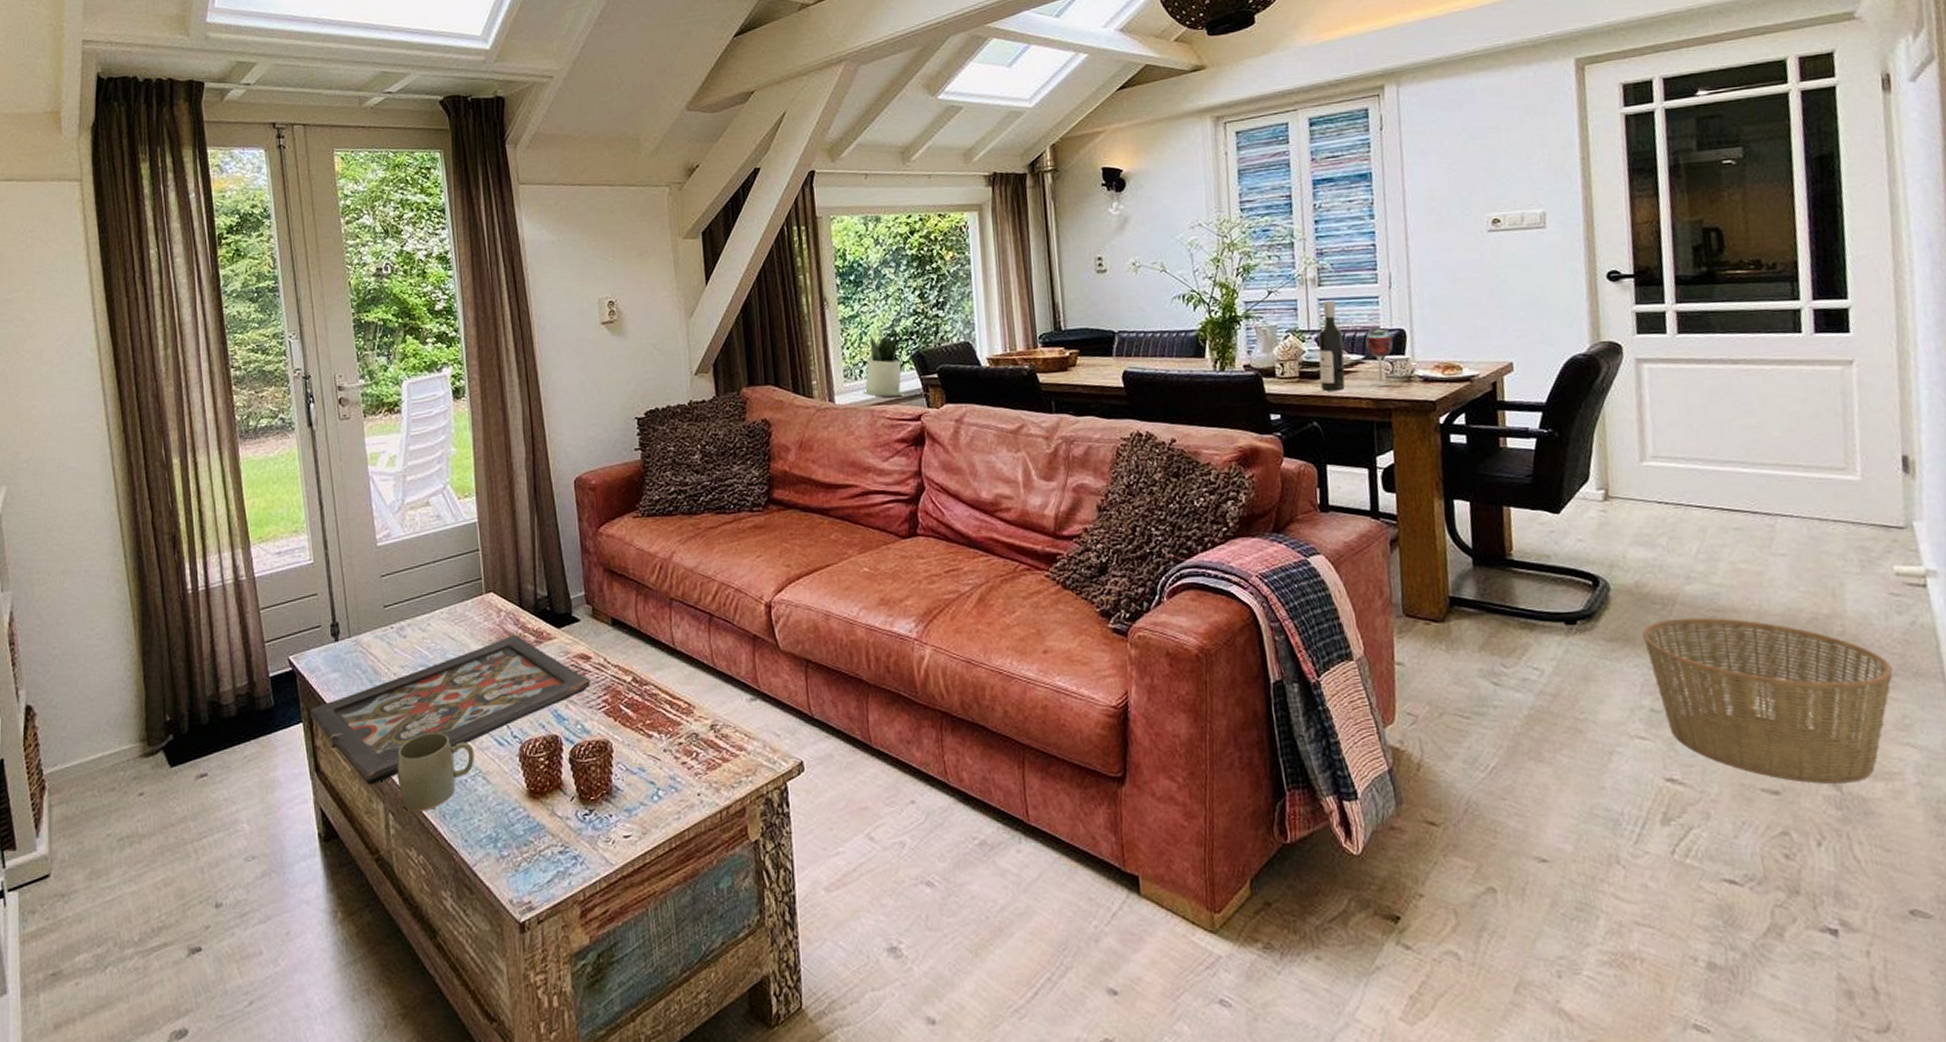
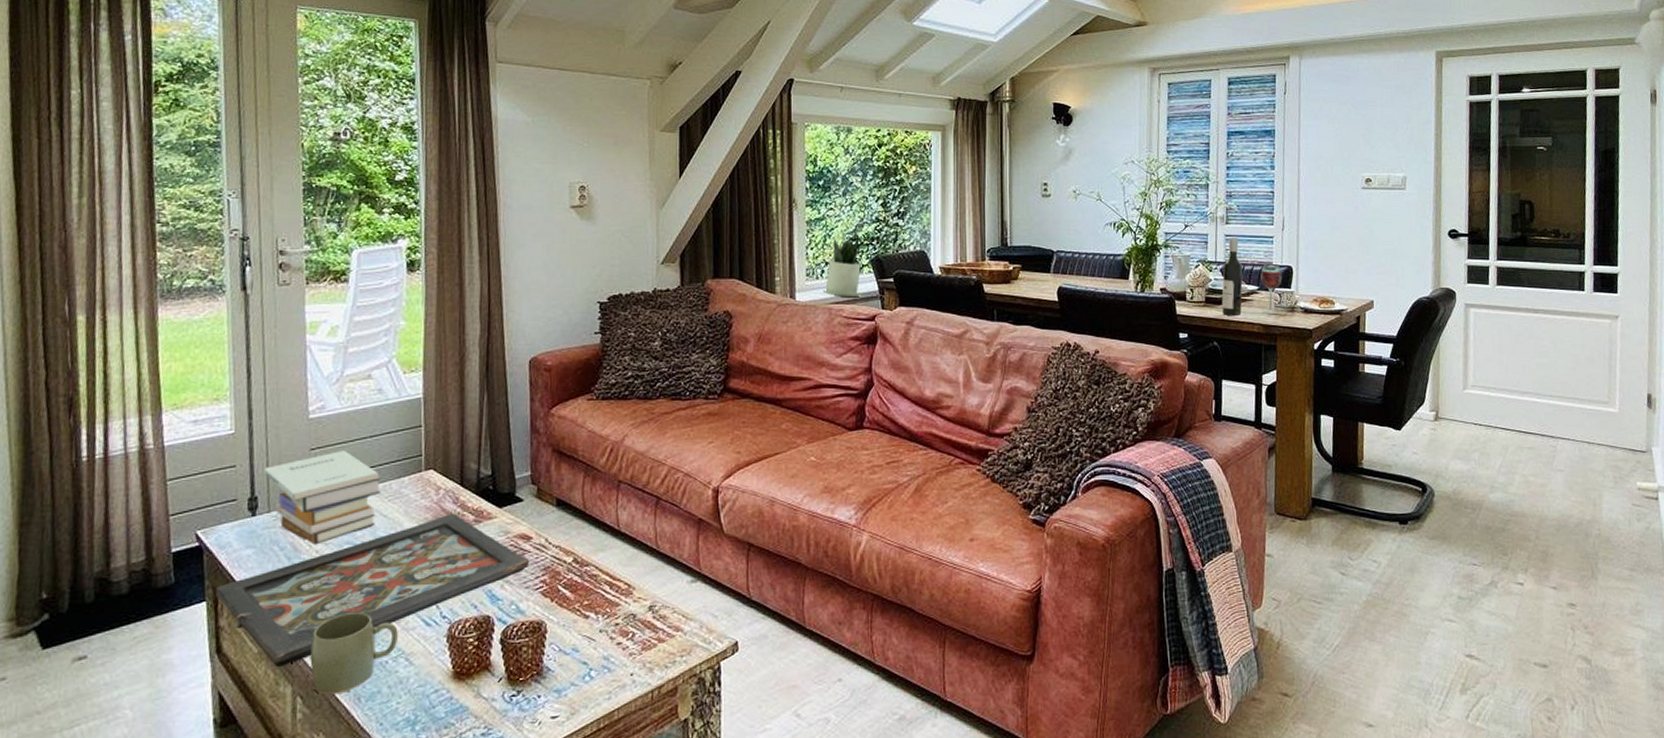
books: none [341,575,448,668] -> present [262,449,382,545]
basket: present [1642,617,1893,784] -> none [1456,520,1632,658]

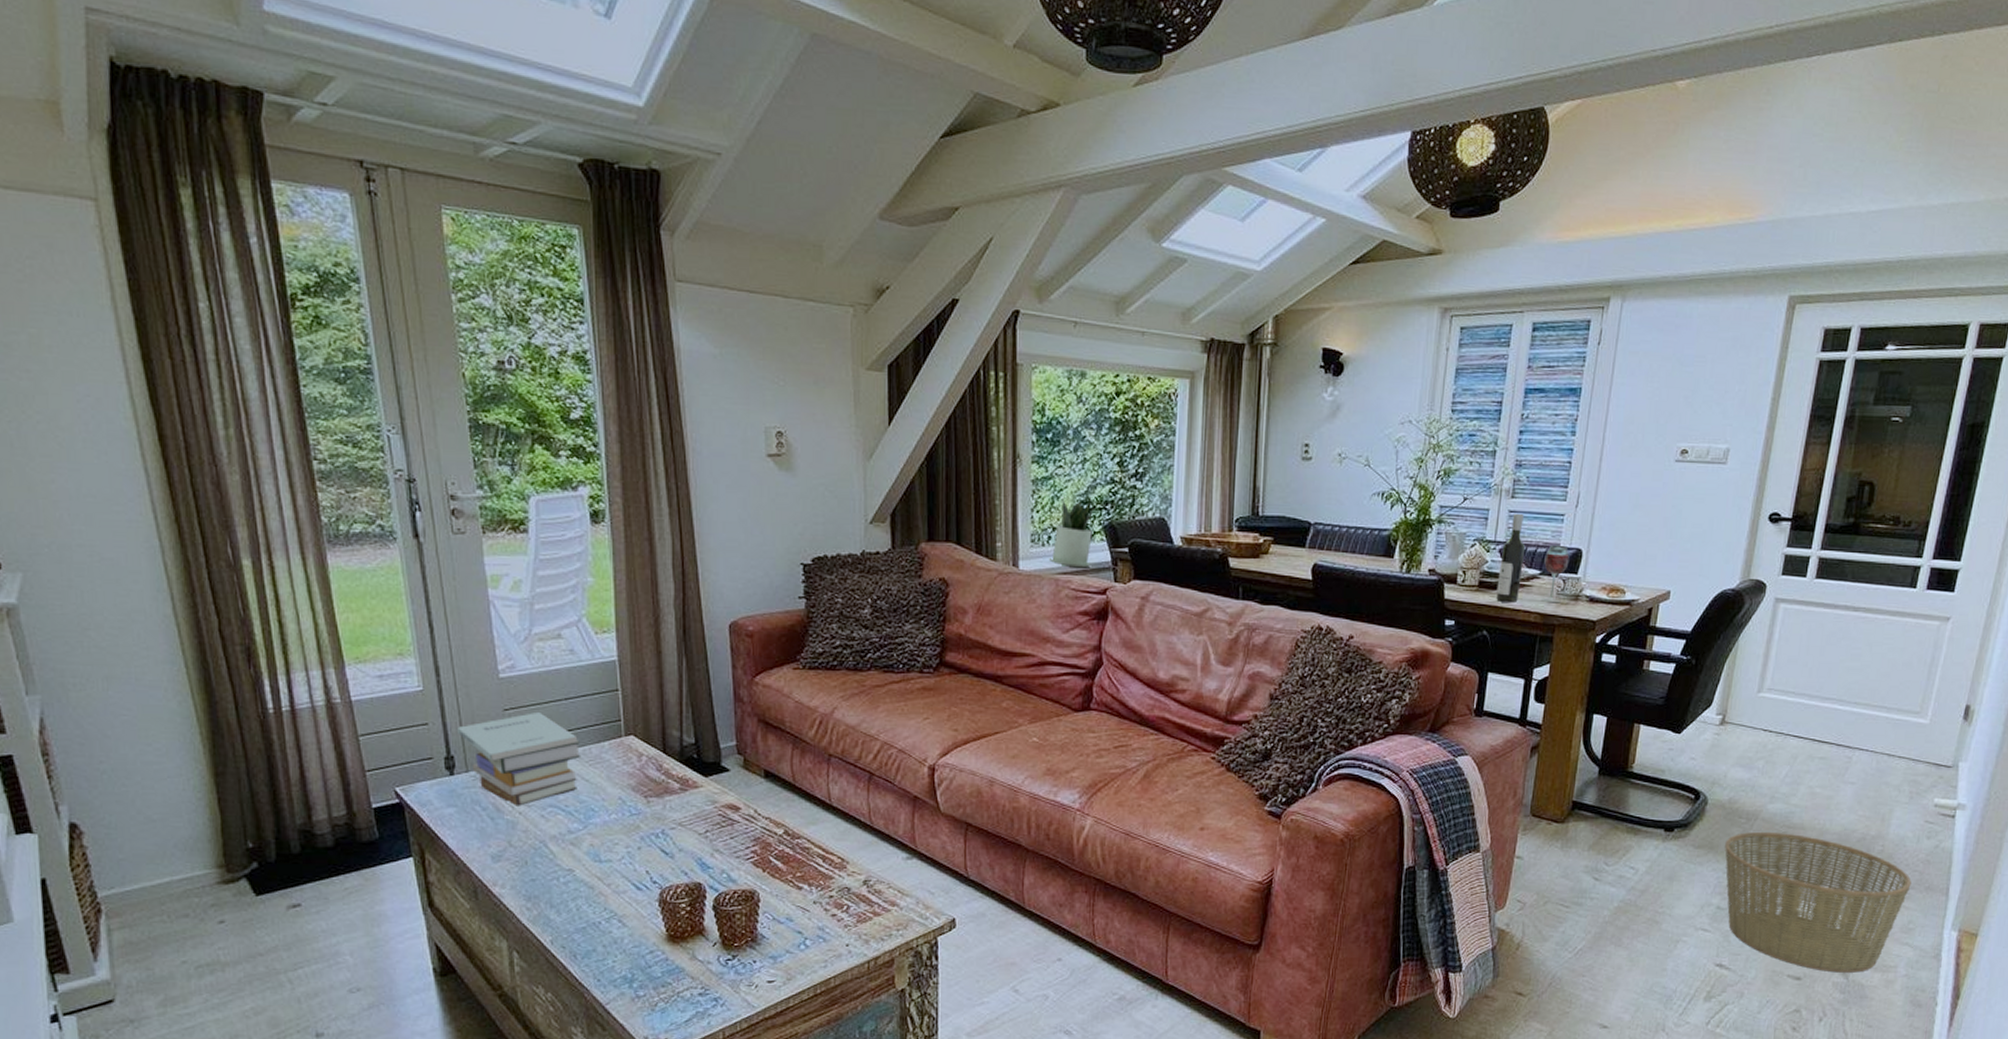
decorative tray: present [215,514,530,668] -> none [422,781,740,923]
mug: present [310,612,398,695] -> none [522,874,609,951]
basket: none [1456,520,1632,658] -> present [1725,831,1912,973]

